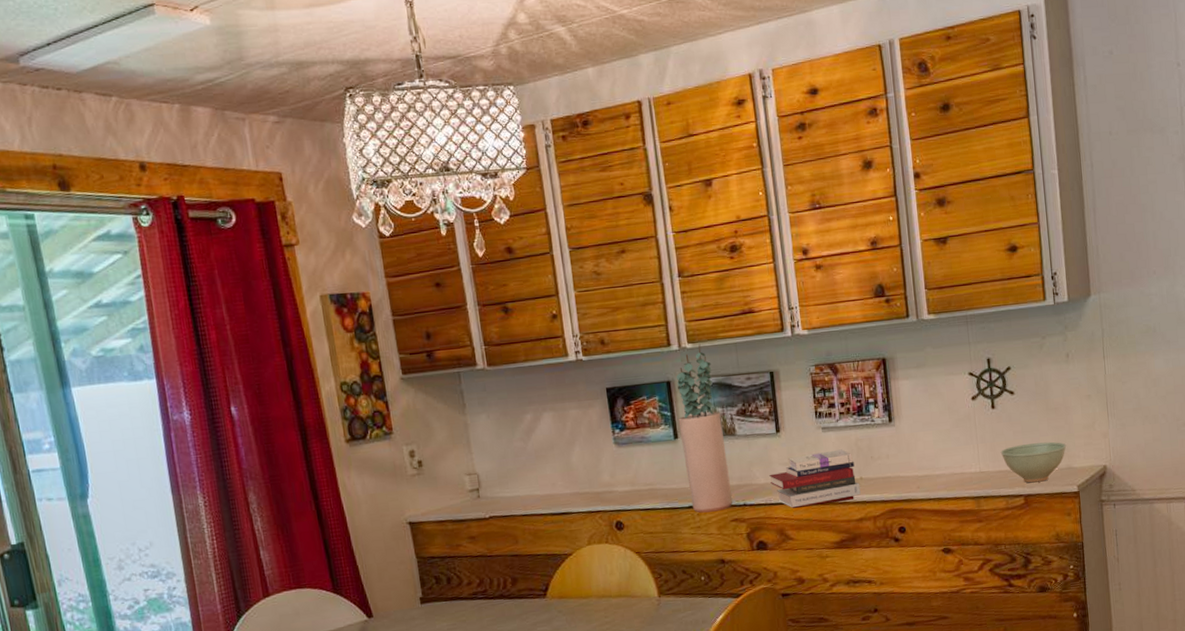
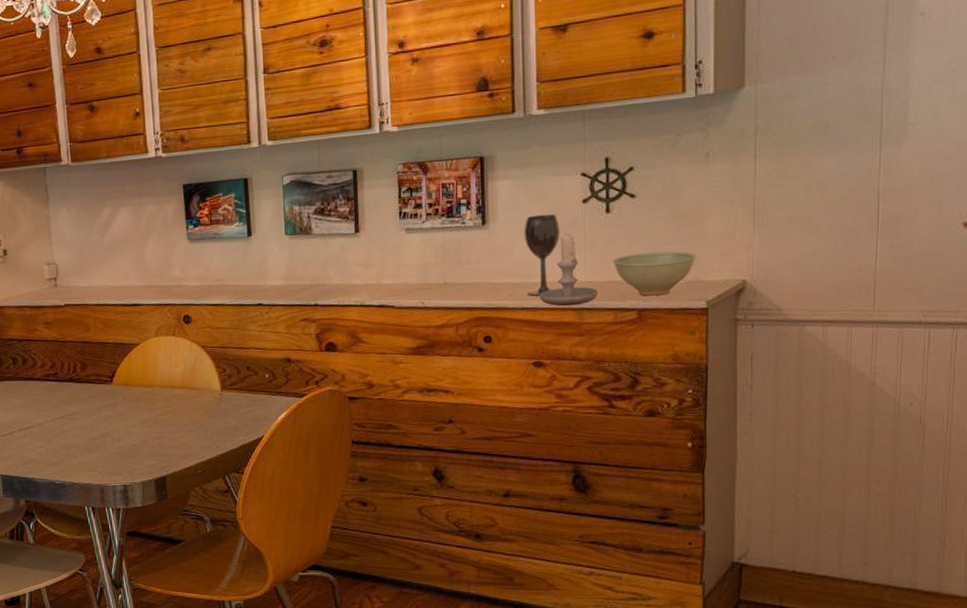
vase: present [677,344,733,513] -> none [253,141,304,311]
books: present [769,449,861,509] -> none [344,252,444,312]
wine glass: none [925,410,956,487] -> present [523,214,560,296]
candle: none [943,426,991,496] -> present [540,231,598,307]

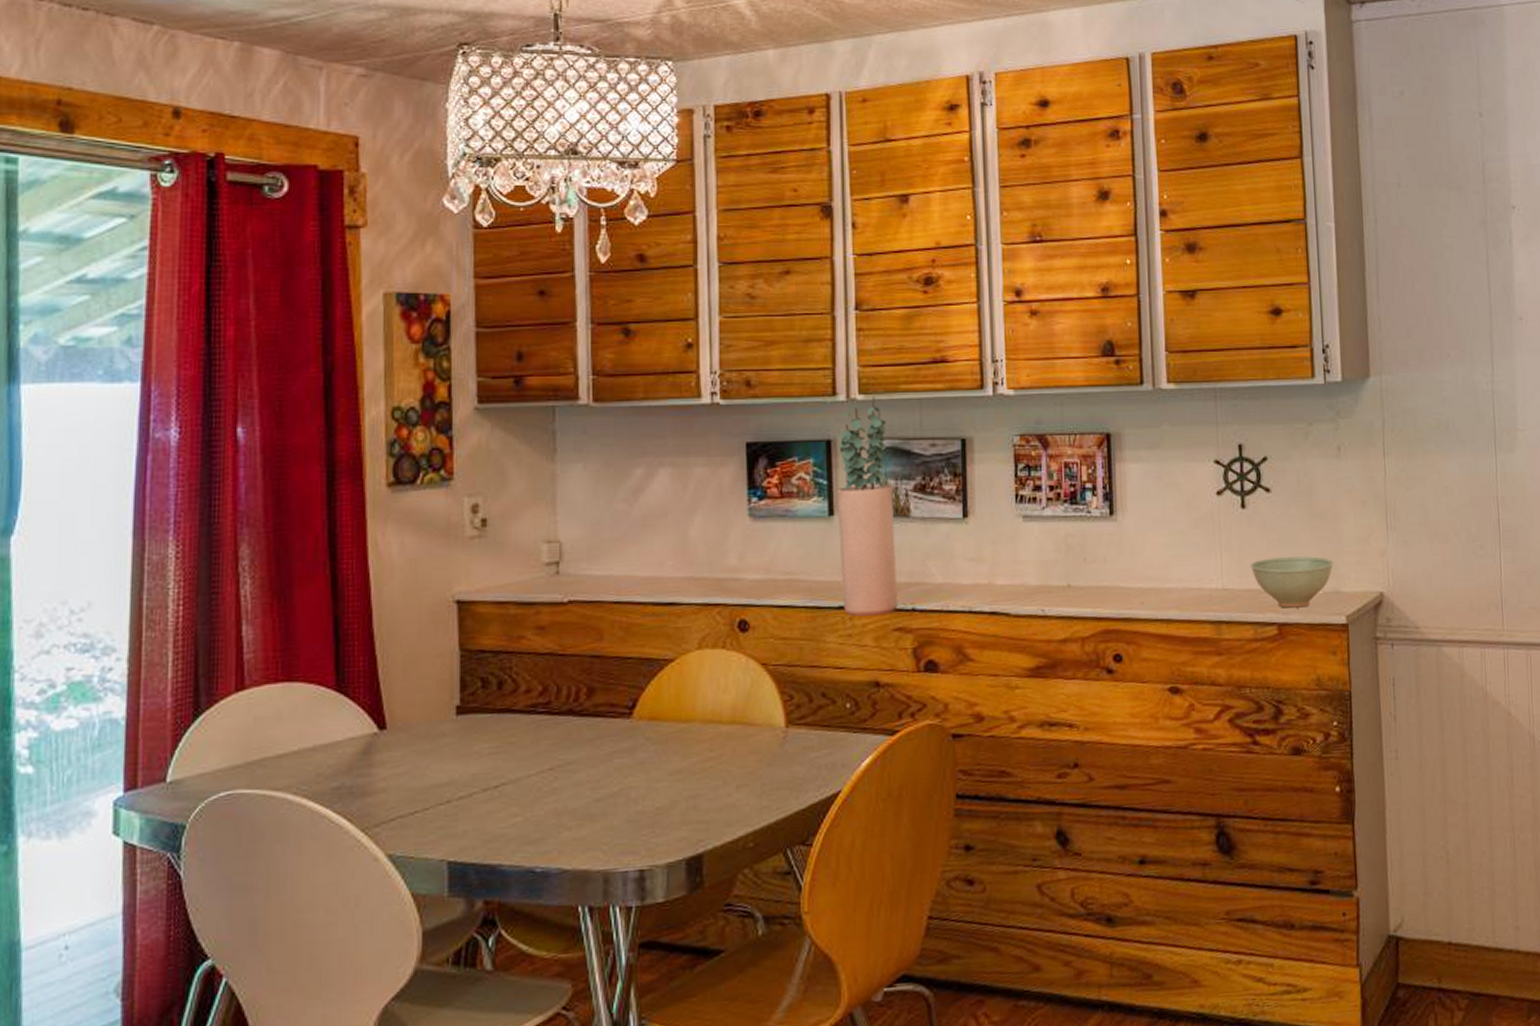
vase: none [253,141,304,311] -> present [836,396,898,617]
wine glass: present [523,214,560,296] -> none [1155,506,1194,605]
candle: present [540,231,598,307] -> none [1174,528,1236,619]

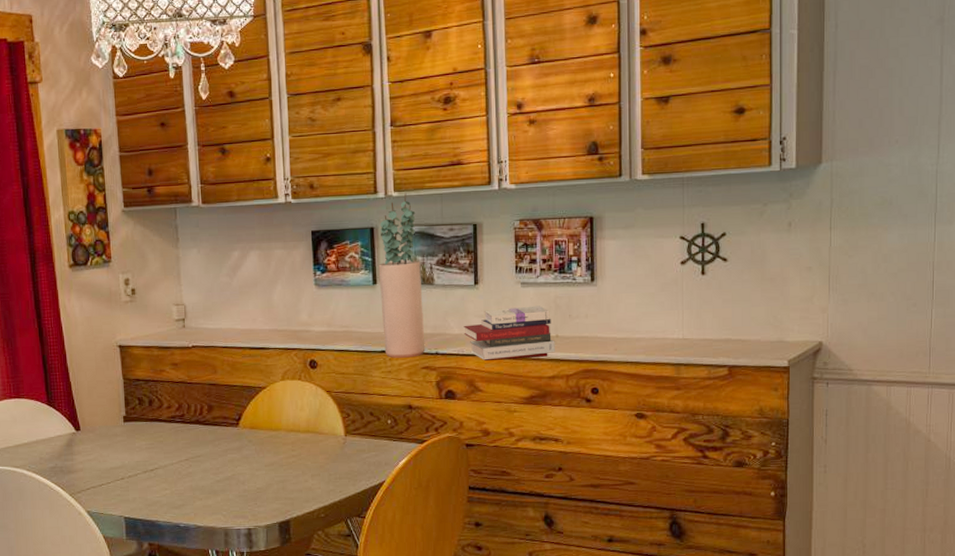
books: none [949,546,1067,620] -> present [464,305,555,362]
bowl: present [1250,556,1334,608] -> none [706,313,780,354]

